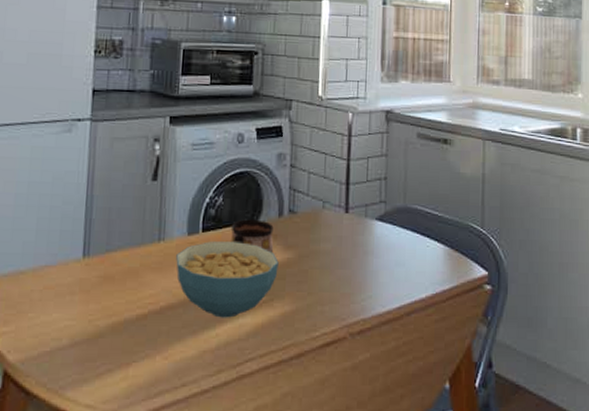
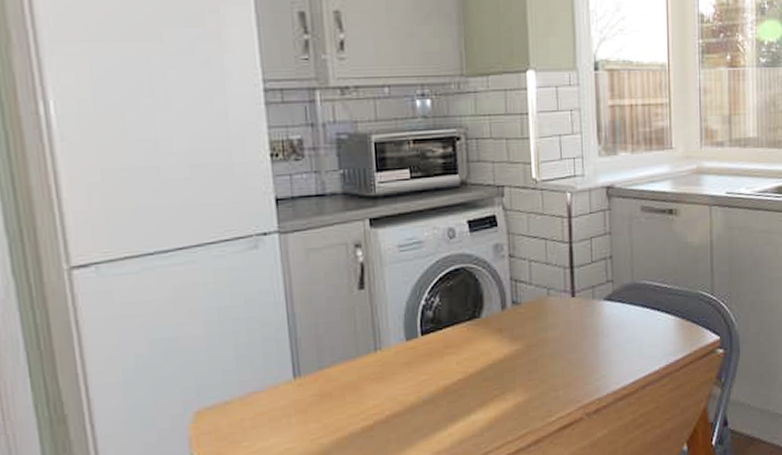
cereal bowl: present [176,241,279,318] -> none [396,340,507,418]
cup: present [231,219,274,253] -> none [453,315,500,347]

